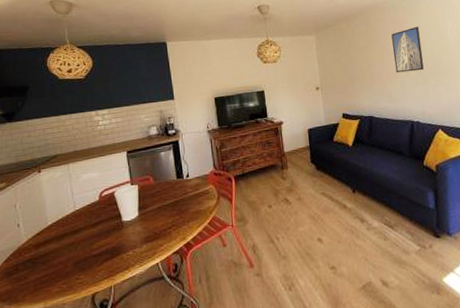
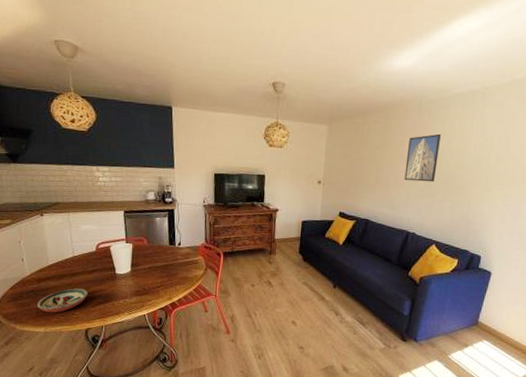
decorative bowl: none [36,246,93,283] -> present [37,288,88,313]

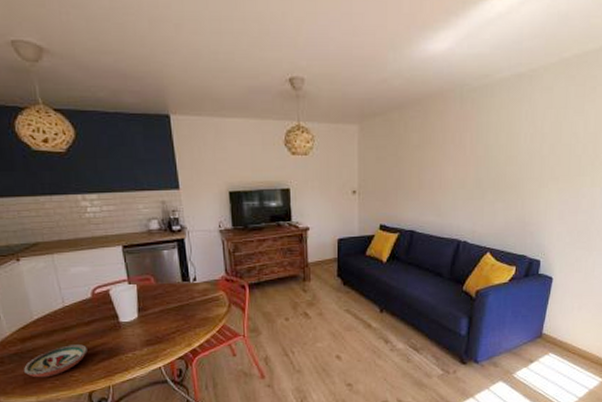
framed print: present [404,133,441,183] -> none [450,126,487,183]

